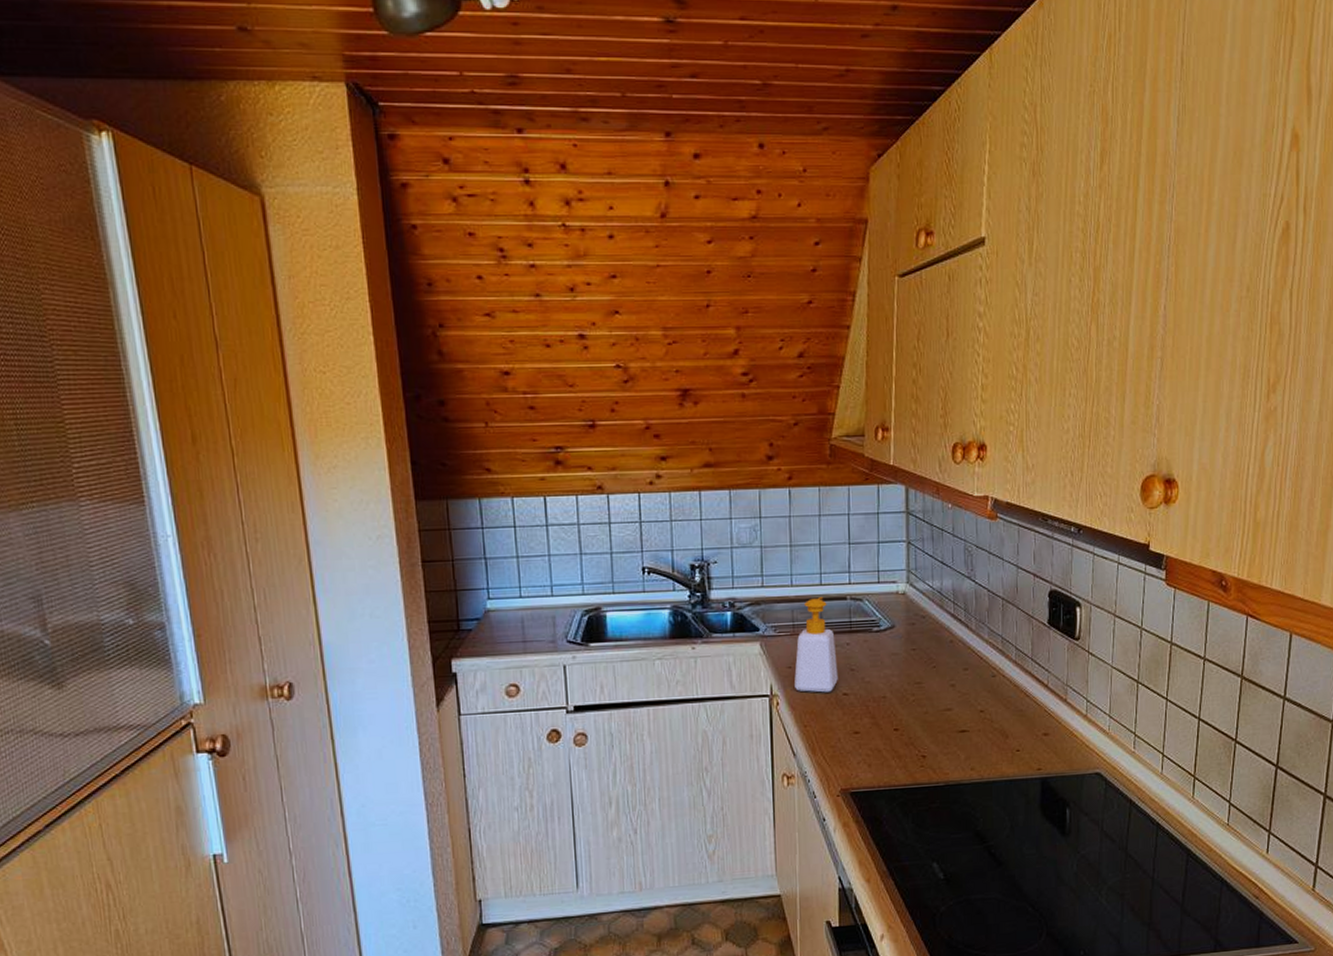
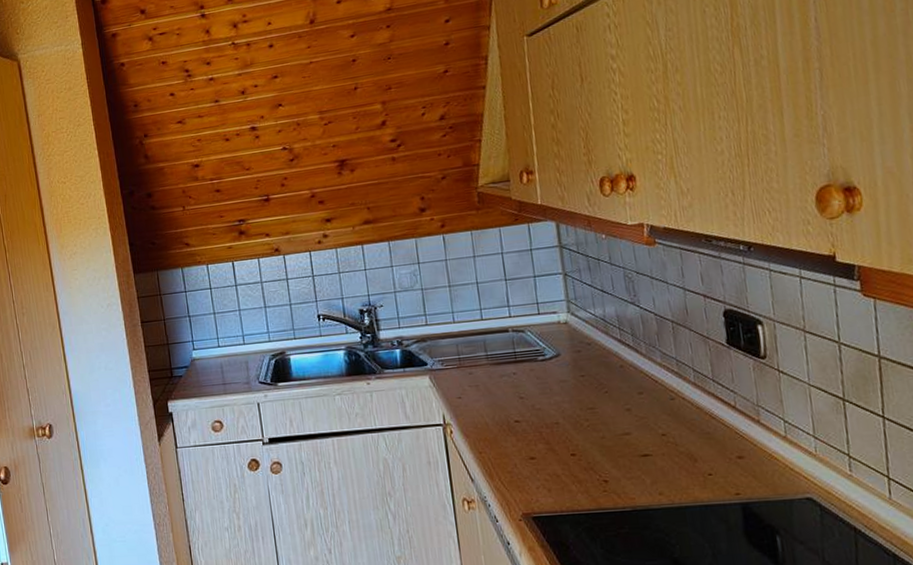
soap bottle: present [793,596,838,693] -> none [464,330,508,421]

